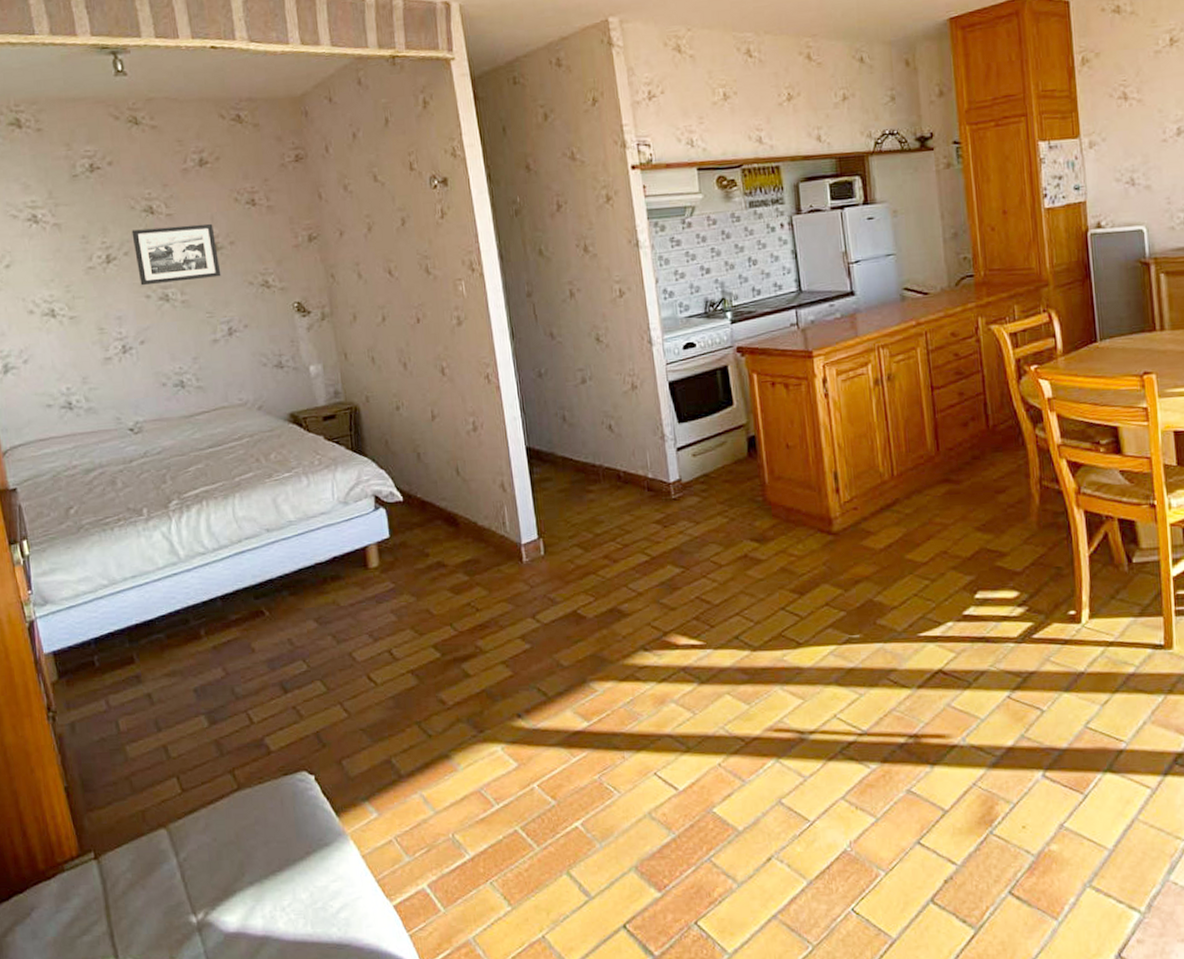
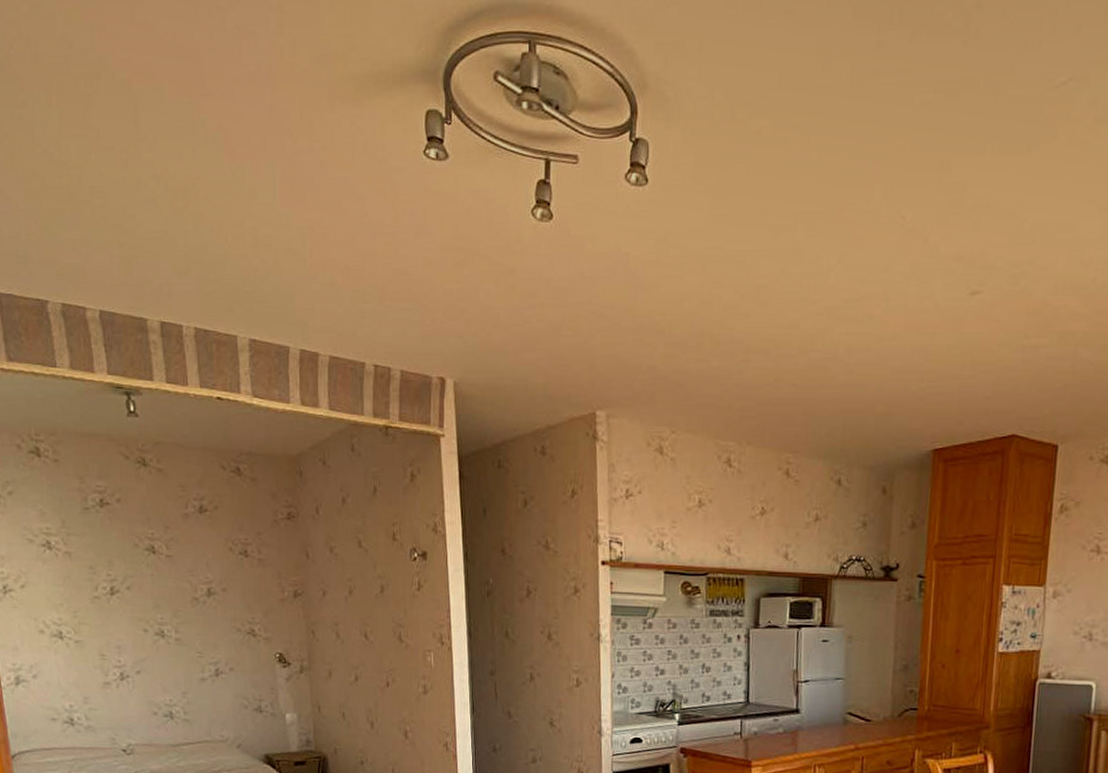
picture frame: present [131,224,221,286] -> none [134,566,213,621]

